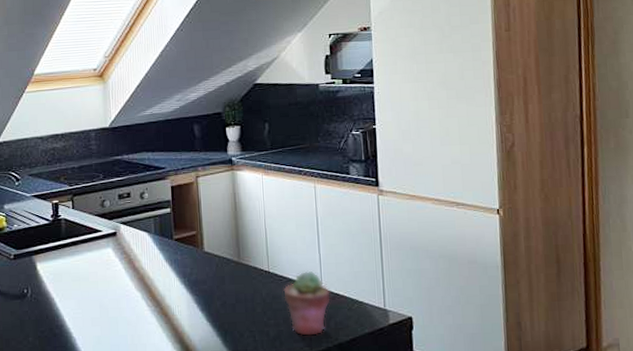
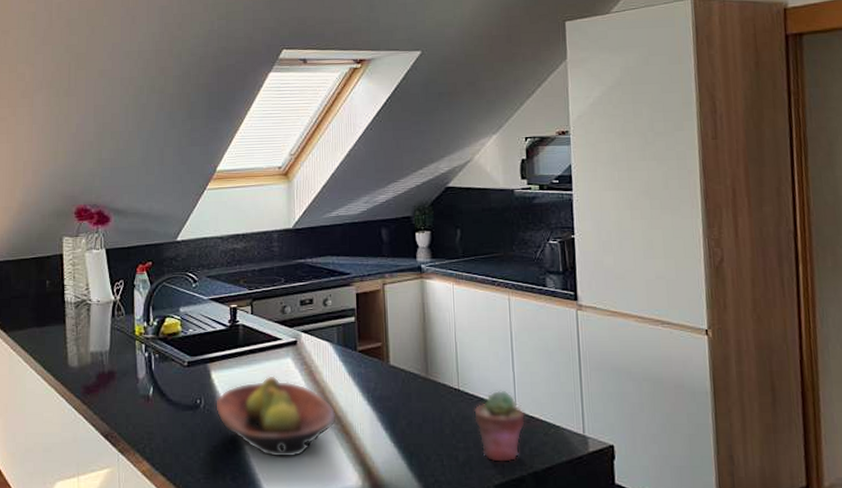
fruit bowl: none [41,265,155,340] -> present [214,376,335,458]

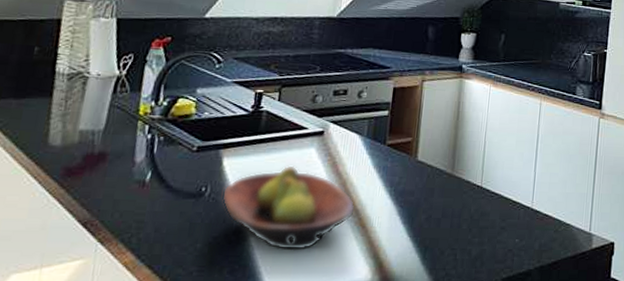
potted succulent: present [474,390,526,463] -> none [492,188,541,258]

